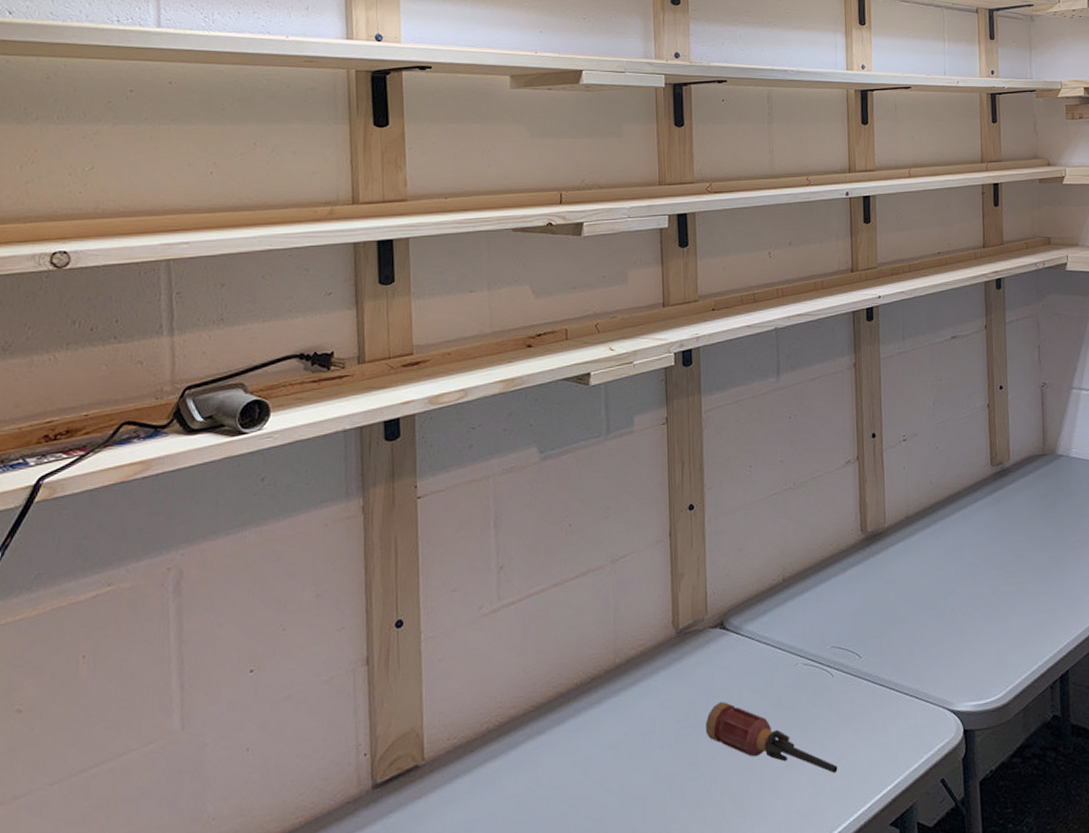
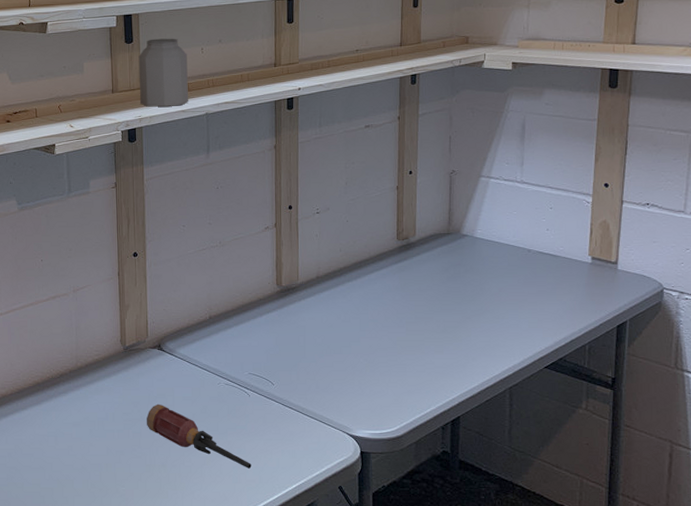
jar: none [694,240,754,323] -> present [138,38,188,107]

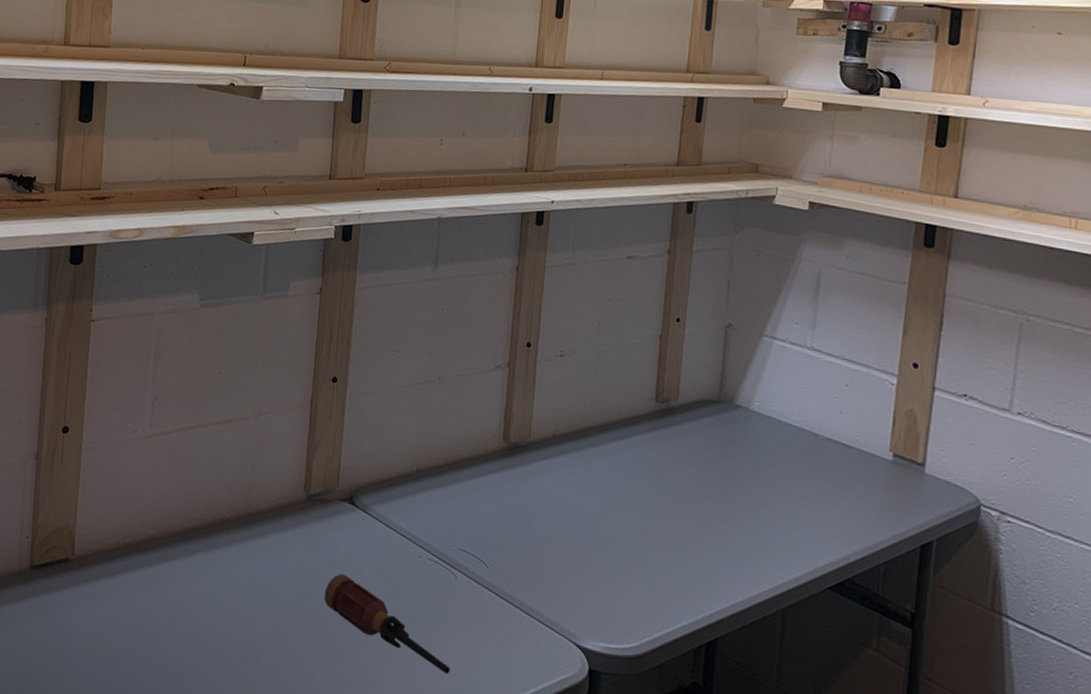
jar: present [138,38,188,107] -> none [361,121,423,205]

